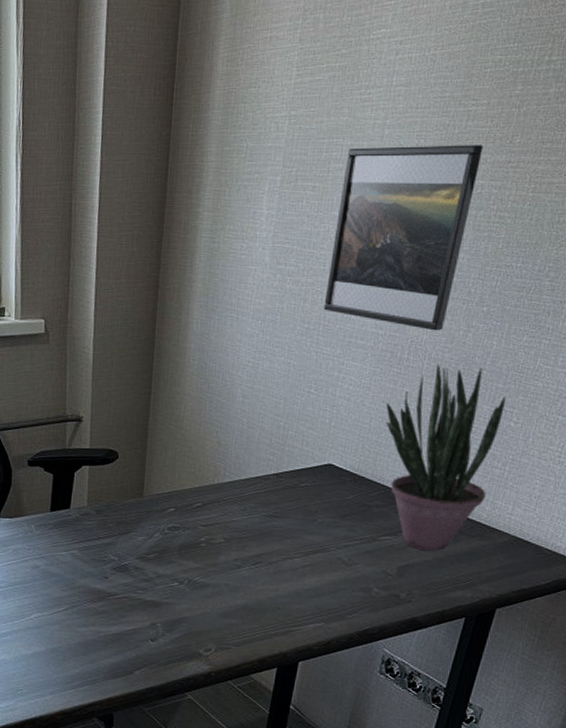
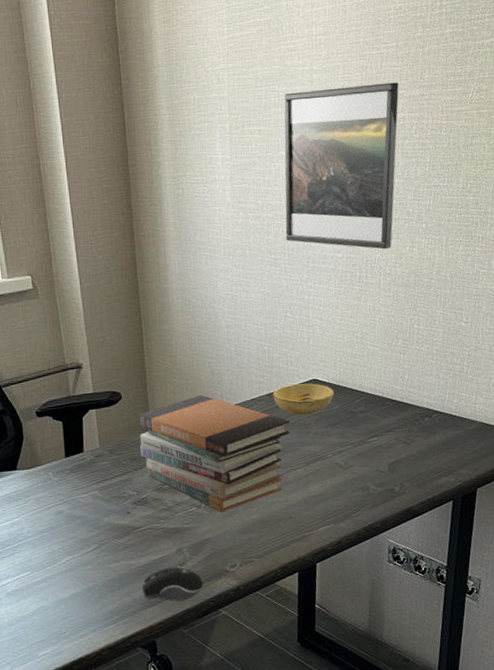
computer mouse: none [107,640,173,678] -> present [142,566,204,601]
book stack: none [129,464,296,592] -> present [139,394,290,513]
bowl: none [280,467,350,502] -> present [273,383,335,416]
potted plant: present [386,363,507,552] -> none [354,277,455,446]

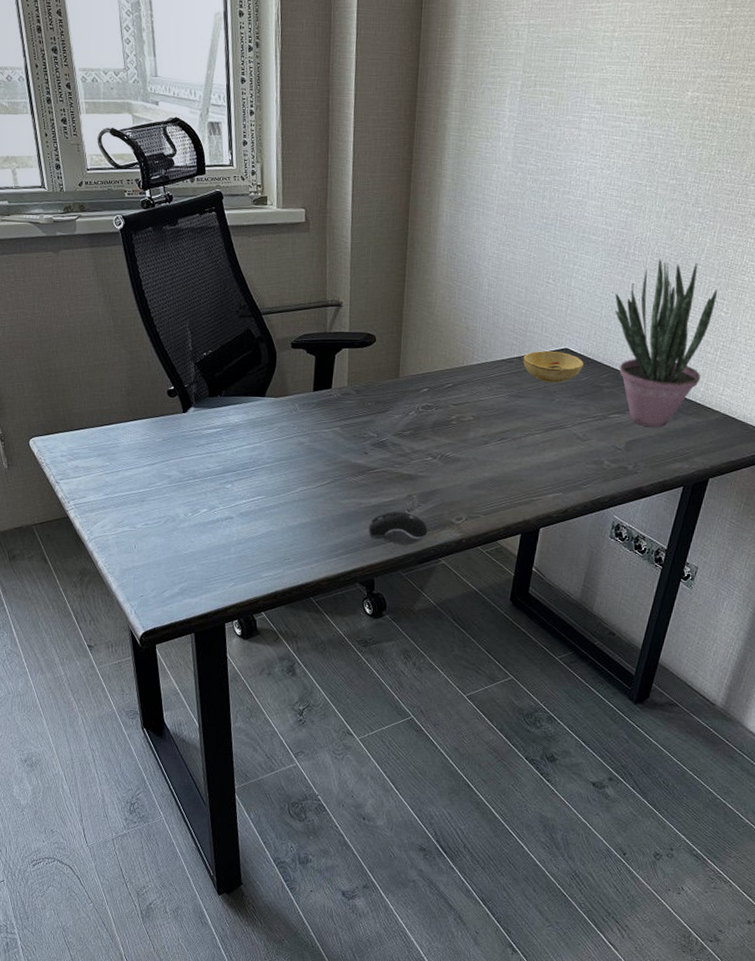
book stack: present [139,394,290,513] -> none [386,348,536,466]
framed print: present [284,82,399,250] -> none [560,57,698,229]
potted plant: none [354,277,455,446] -> present [615,258,718,428]

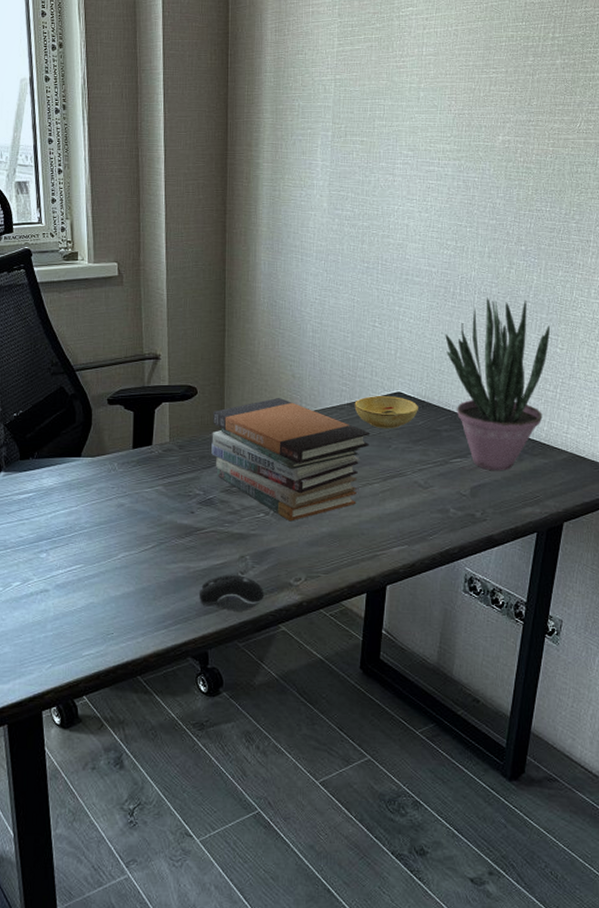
book stack: none [386,348,536,466] -> present [211,397,370,522]

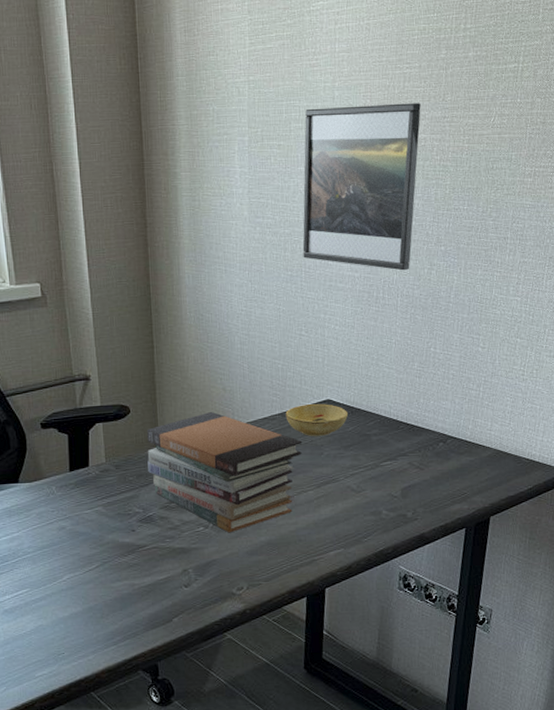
computer mouse: present [198,574,265,611] -> none [145,587,209,623]
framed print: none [380,106,506,268] -> present [302,103,421,271]
potted plant: present [445,297,551,471] -> none [370,300,472,471]

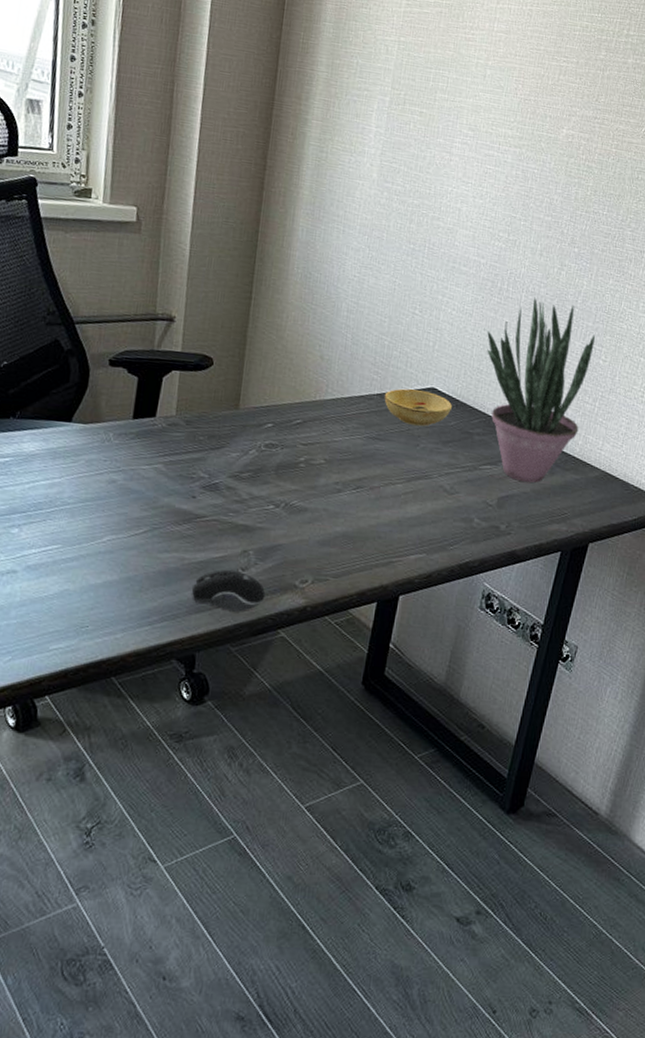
computer mouse: none [145,587,209,623] -> present [191,569,266,612]
book stack: present [147,411,303,533] -> none [222,378,399,517]
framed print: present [302,103,421,271] -> none [429,82,573,266]
potted plant: none [370,300,472,471] -> present [487,297,596,483]

